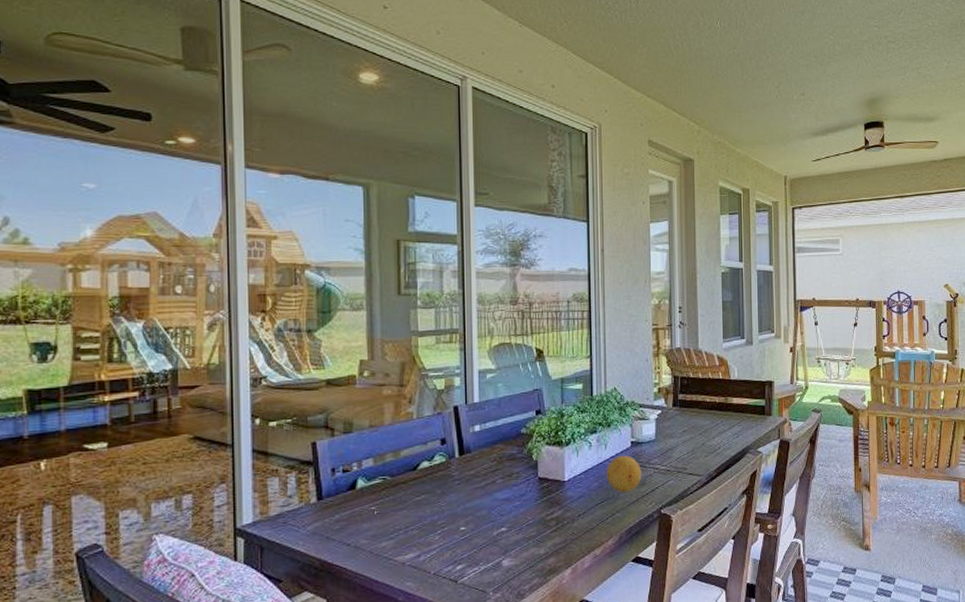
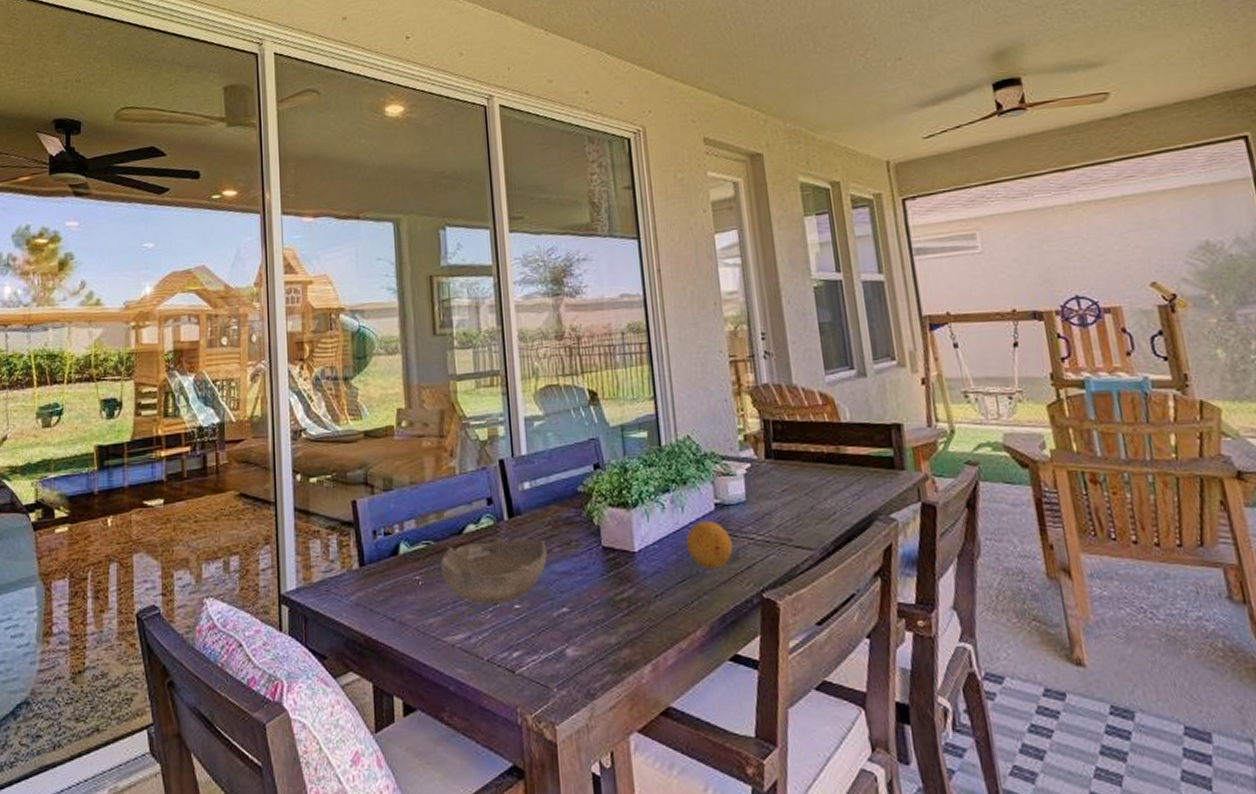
bowl: none [394,472,491,528] -> present [439,538,548,604]

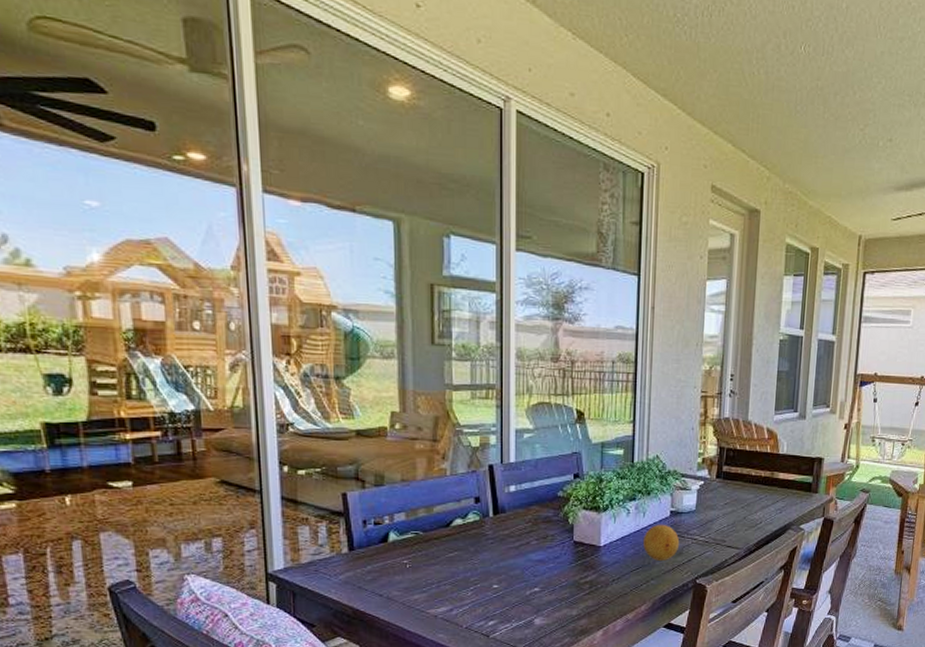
bowl: present [439,538,548,604] -> none [427,531,526,584]

